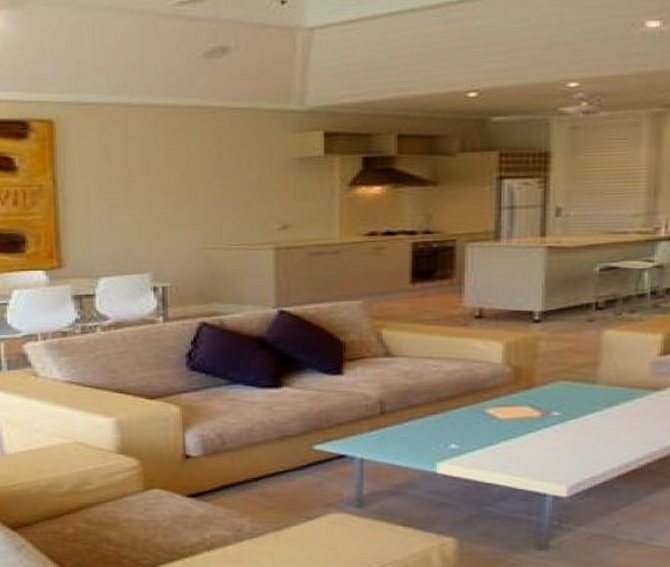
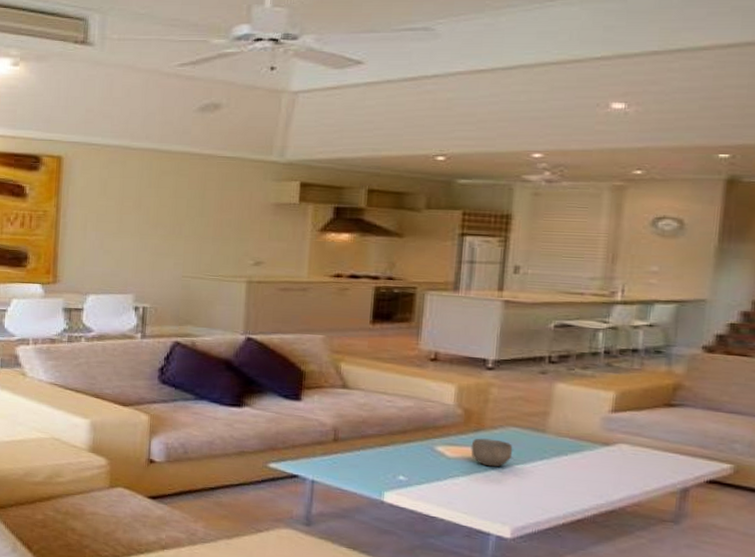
bowl: none [522,395,565,425] -> present [471,438,513,467]

